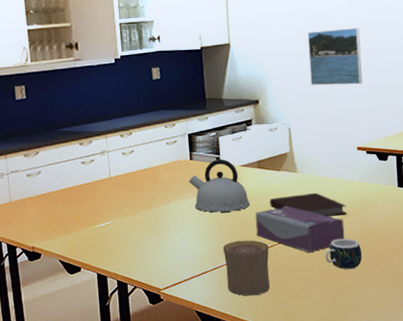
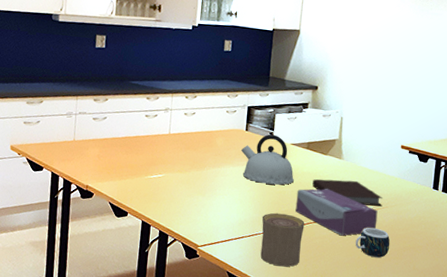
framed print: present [308,27,363,86] -> none [368,32,421,88]

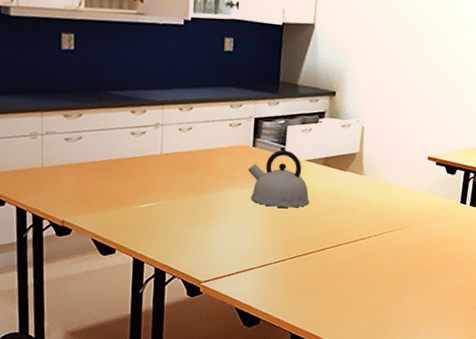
cup: present [260,212,305,267] -> none [273,239,322,298]
tissue box: present [295,189,378,236] -> none [311,209,402,260]
notebook: present [312,179,383,206] -> none [330,198,408,225]
mug: present [355,227,390,258] -> none [377,248,414,281]

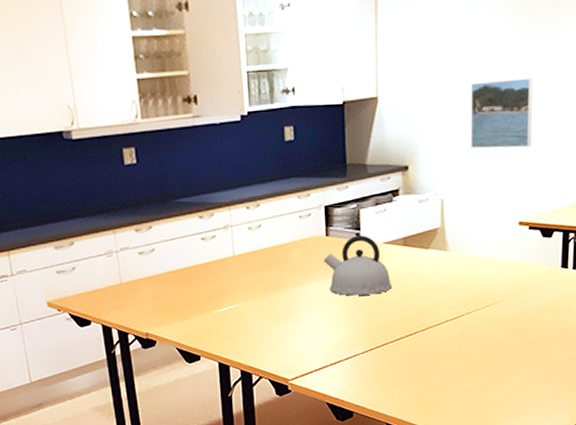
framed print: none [393,25,452,91] -> present [470,77,533,149]

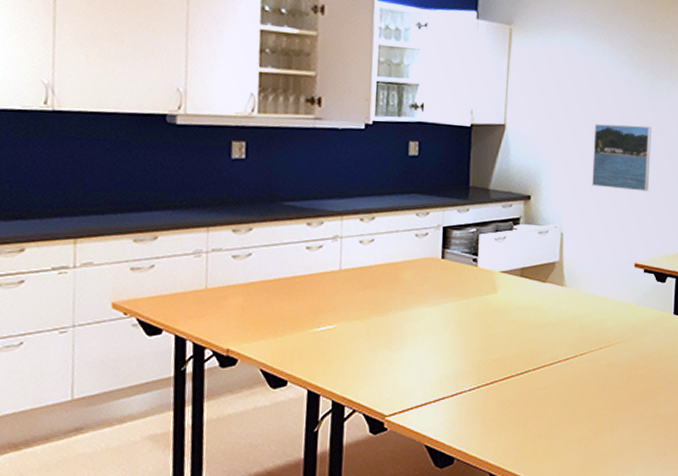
kettle: present [323,235,392,296] -> none [436,261,506,326]

